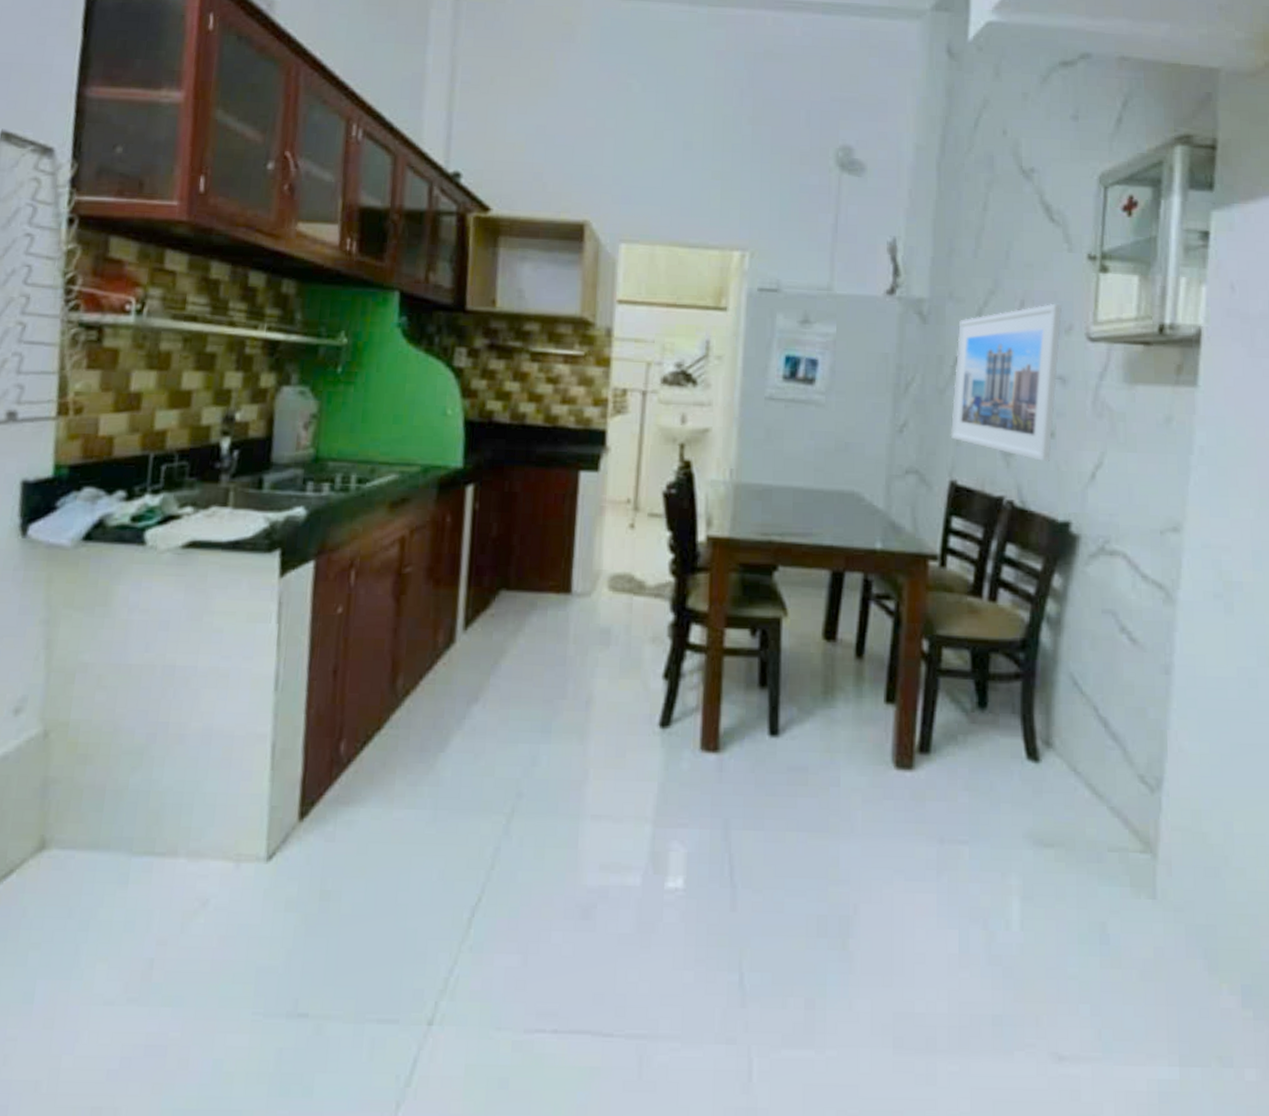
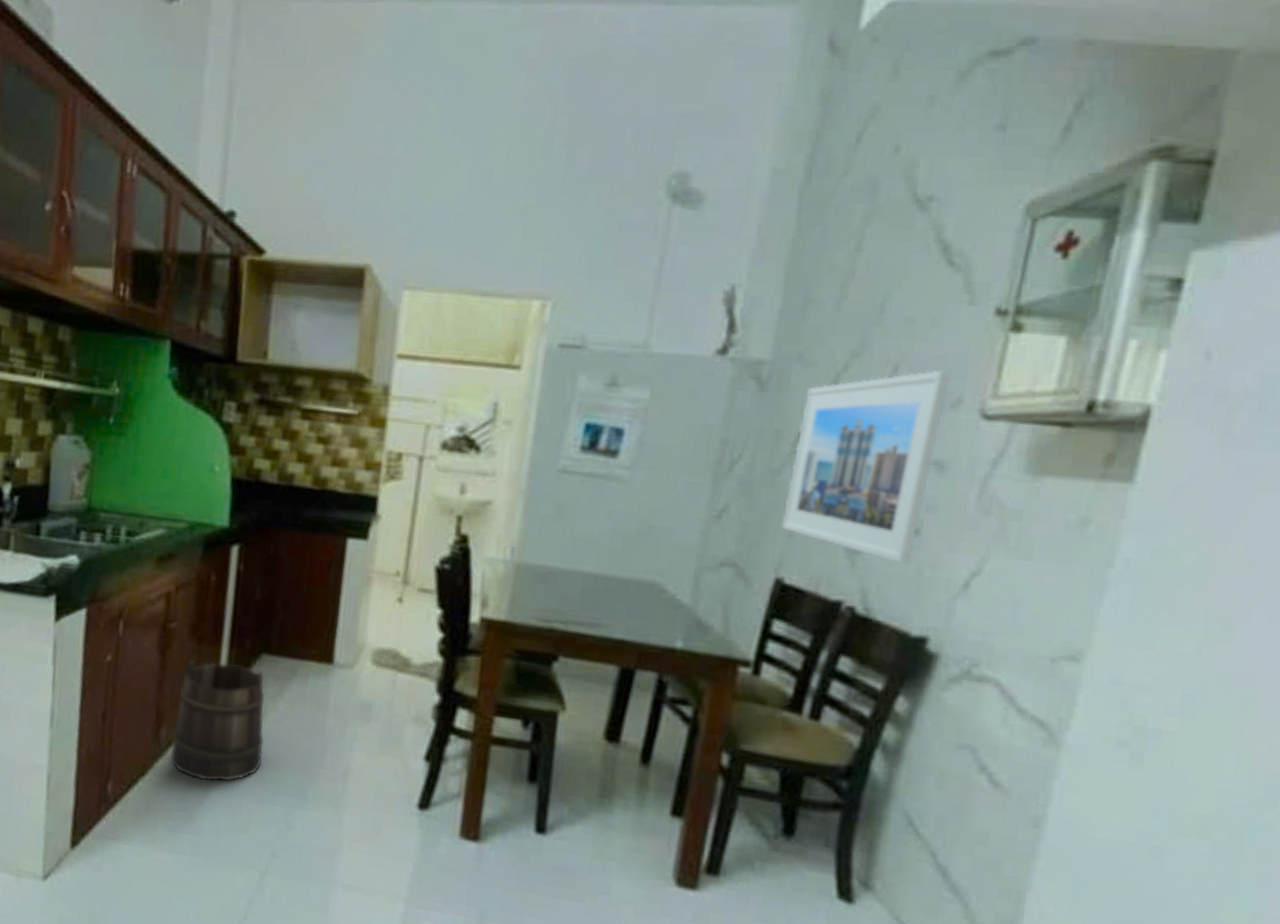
bucket: none [408,603,506,727] -> present [170,659,266,782]

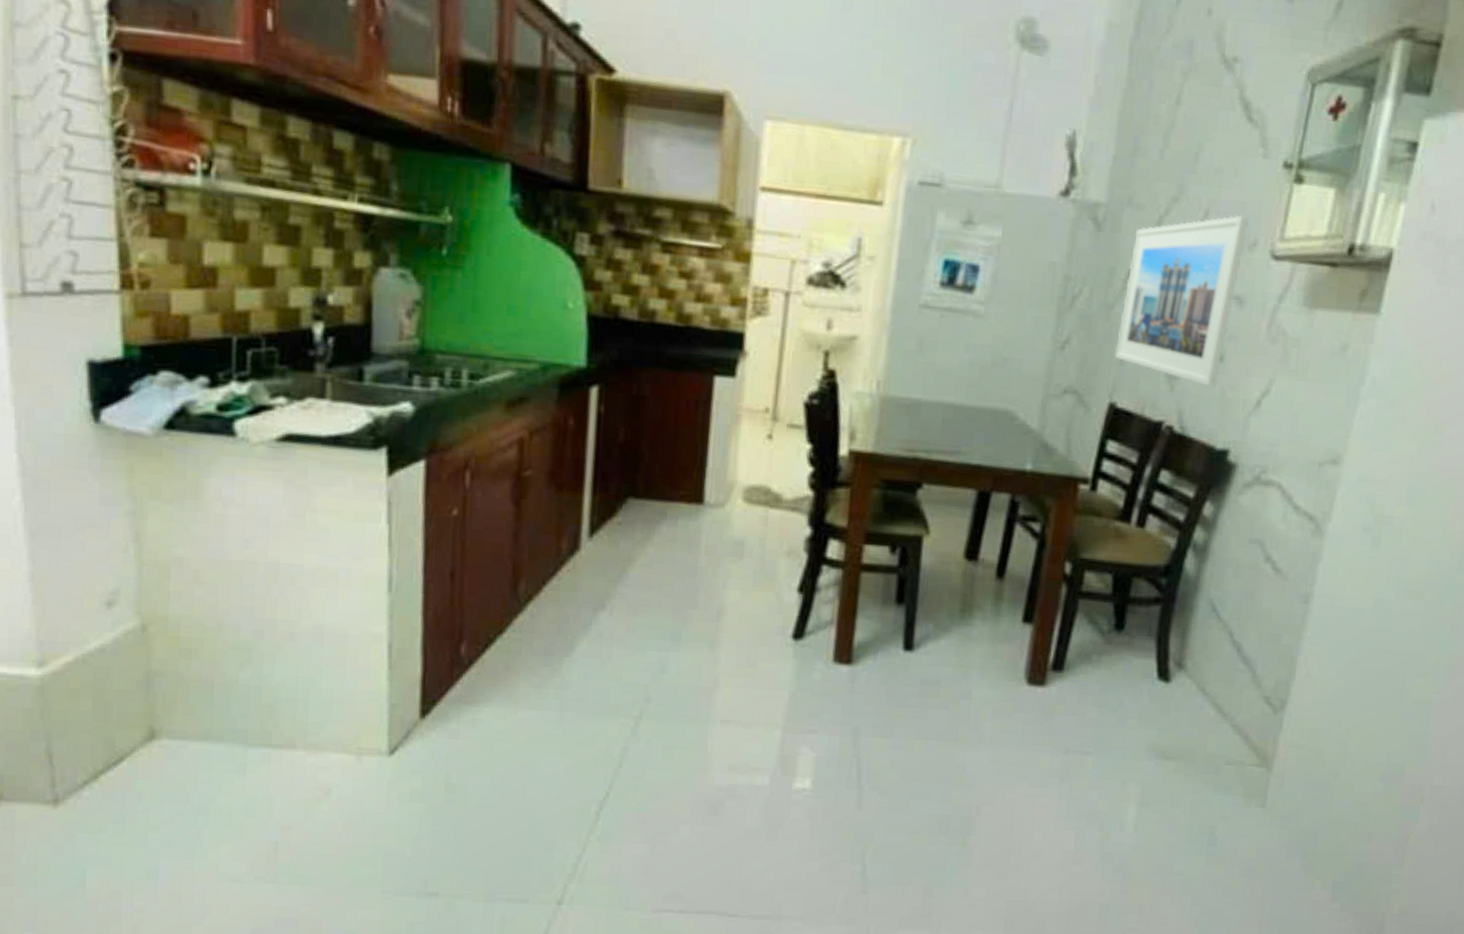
bucket: present [170,659,266,782] -> none [531,508,634,633]

